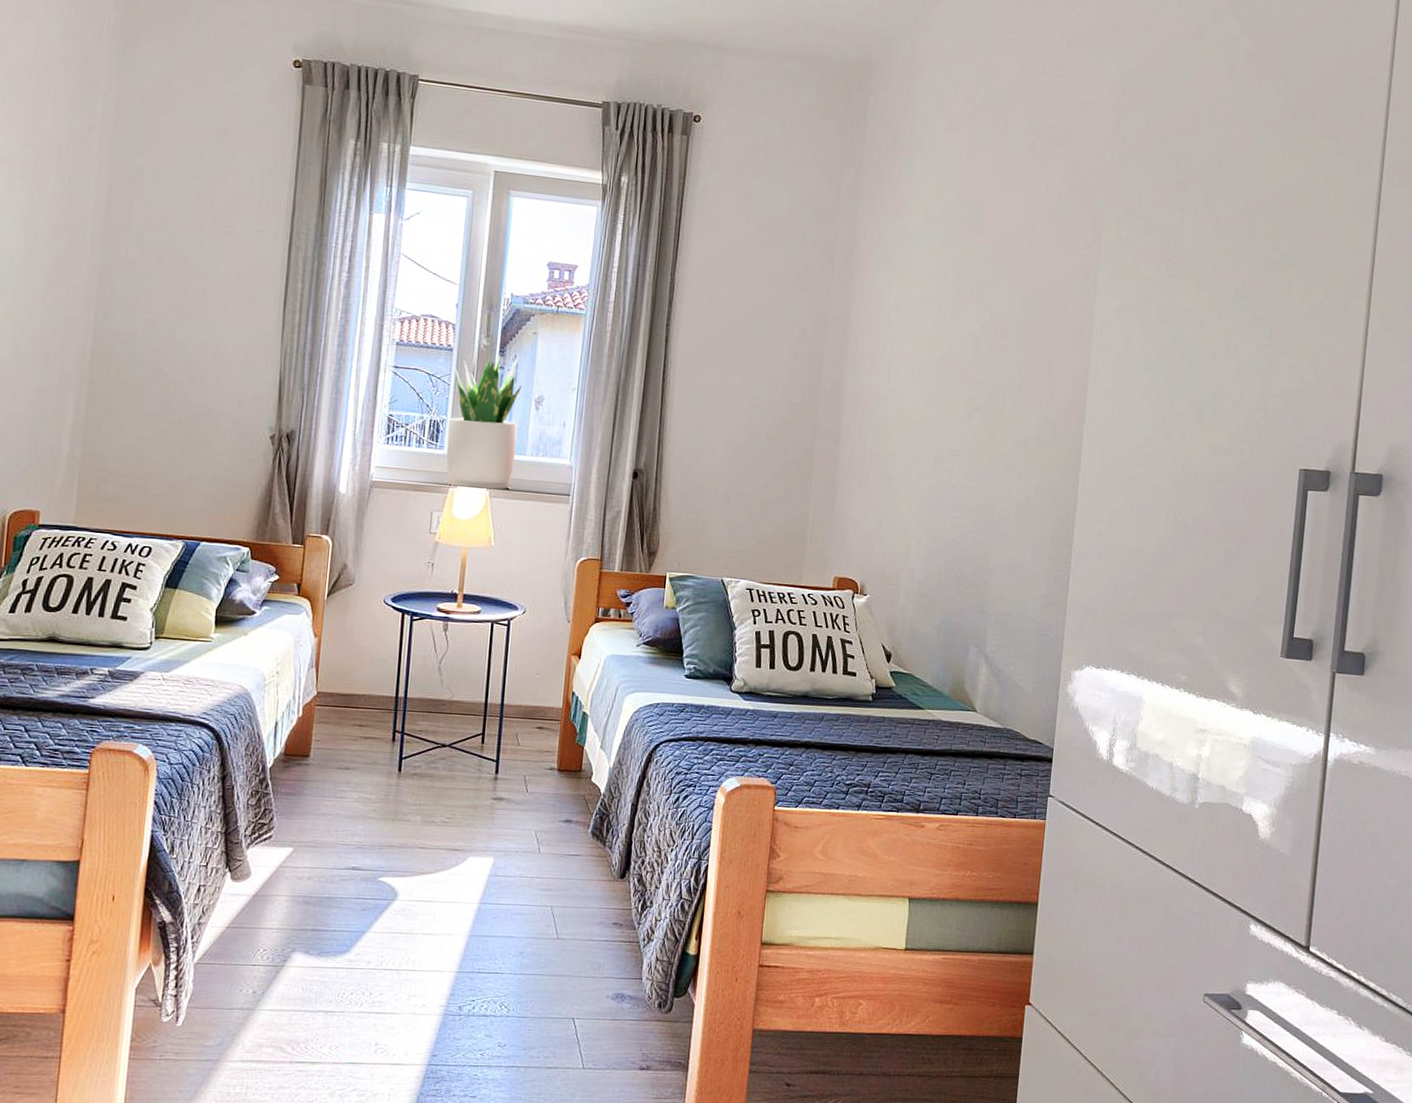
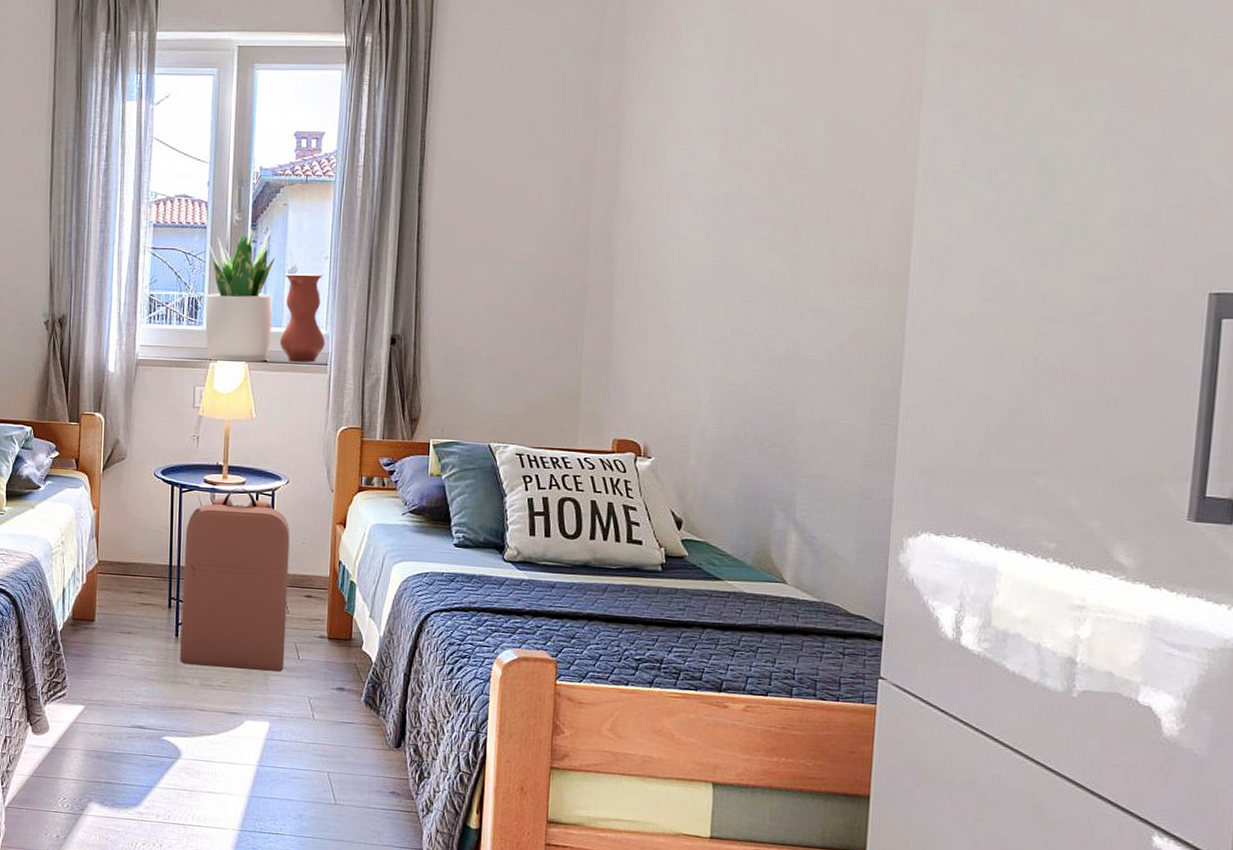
backpack: none [402,616,524,806] -> present [180,487,290,672]
vase: none [522,402,570,493] -> present [279,273,325,363]

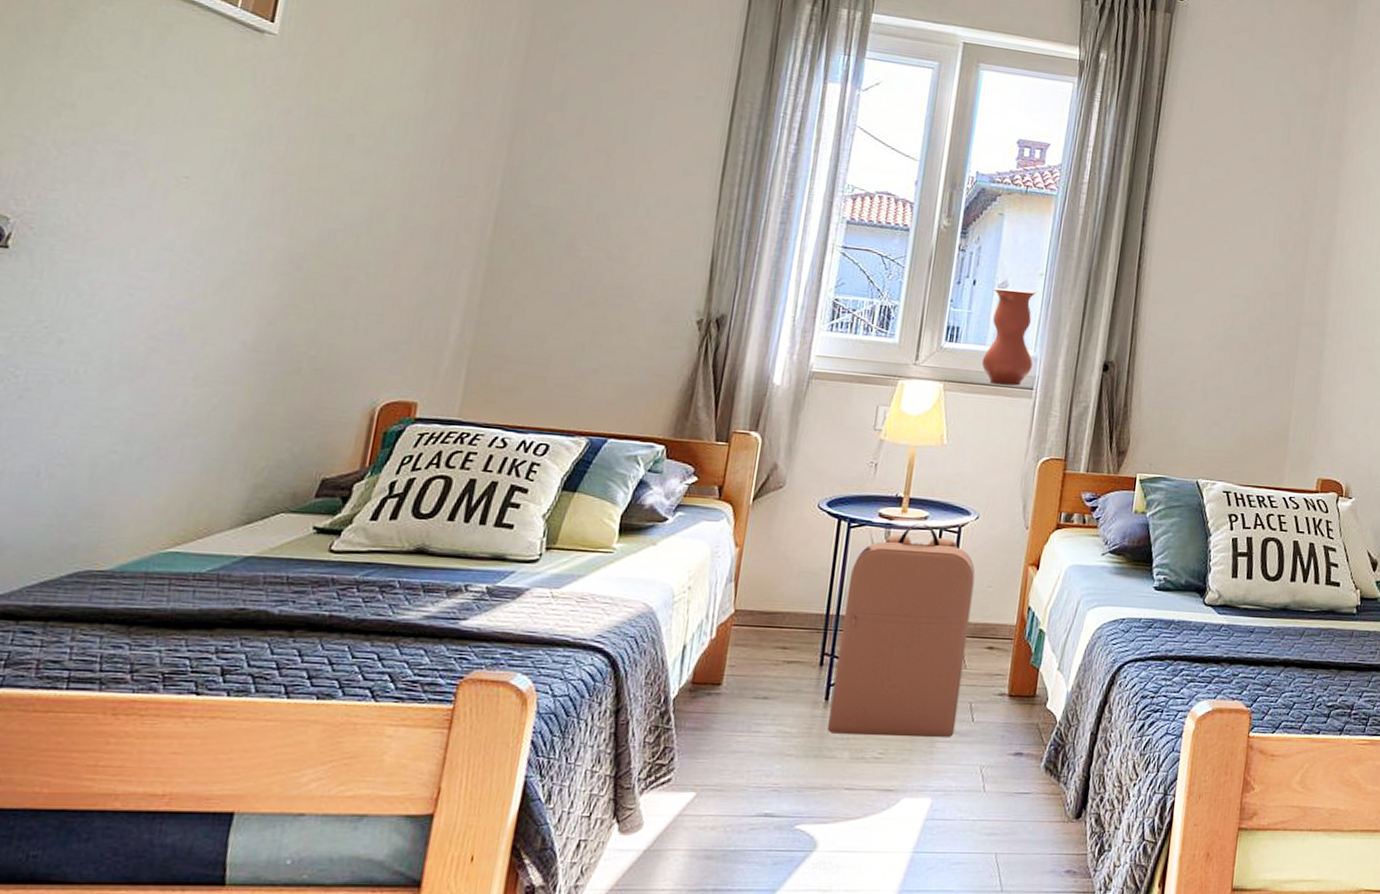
planter: present [205,229,276,363] -> none [896,236,985,383]

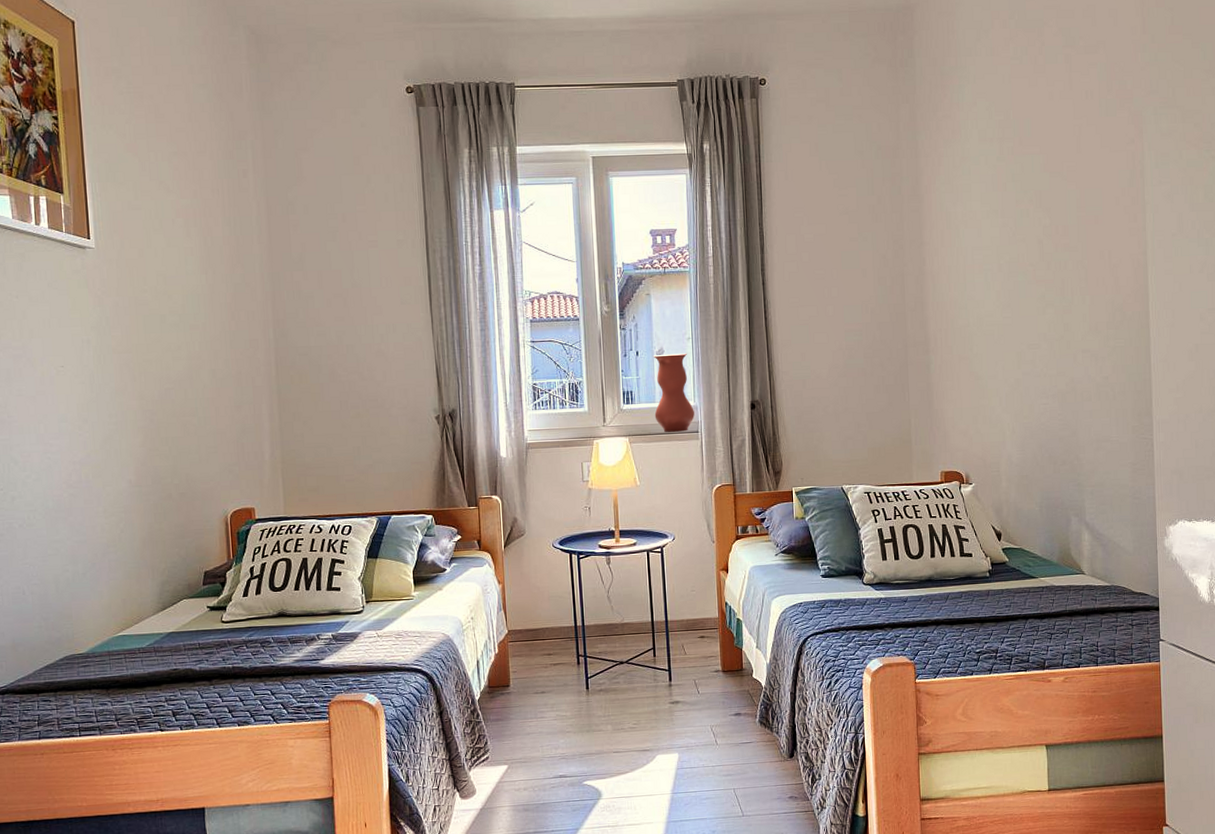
backpack: present [827,522,976,738] -> none [586,548,686,713]

